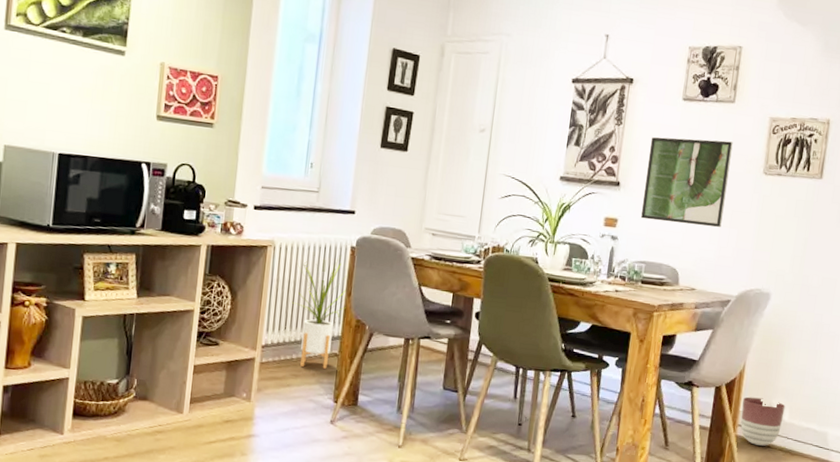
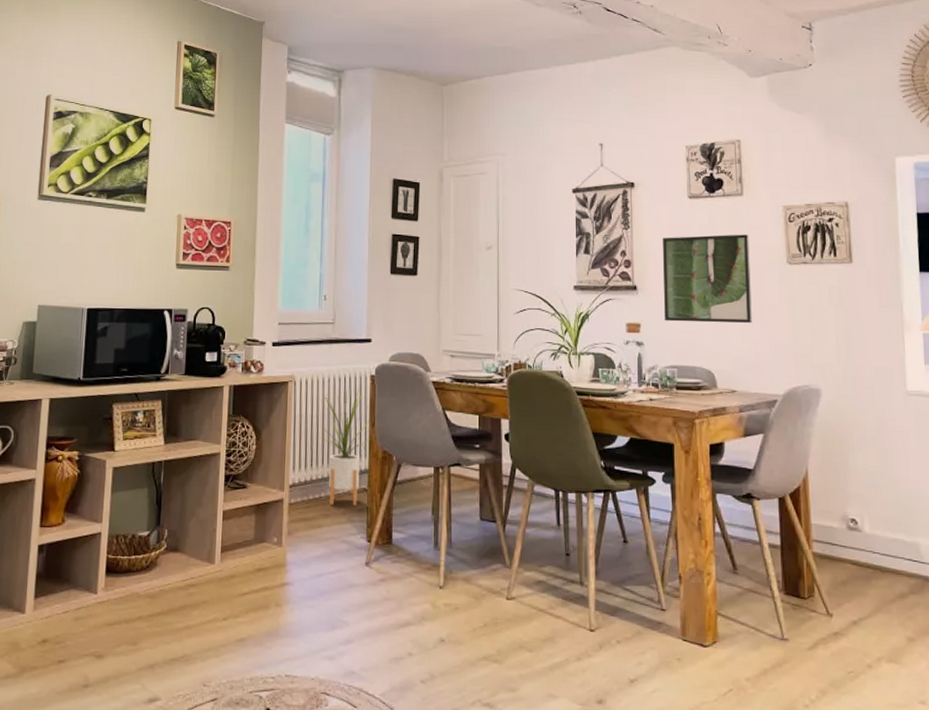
planter: present [740,397,785,446] -> none [813,507,864,563]

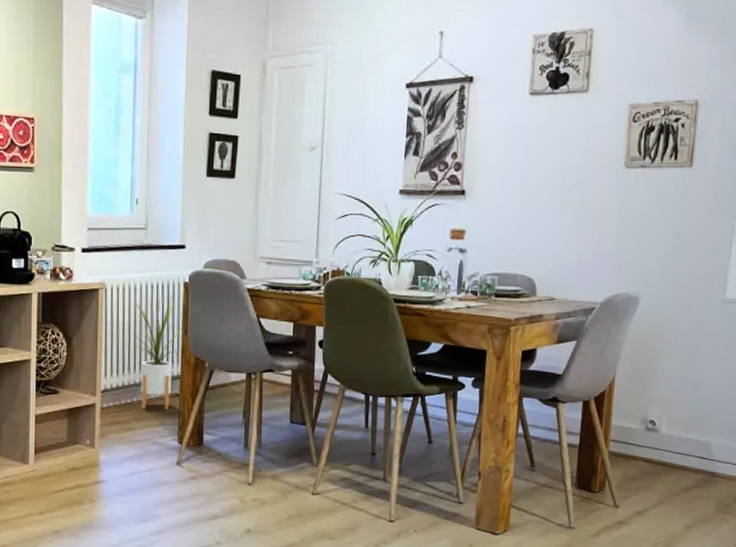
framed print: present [663,234,752,323] -> none [491,135,589,230]

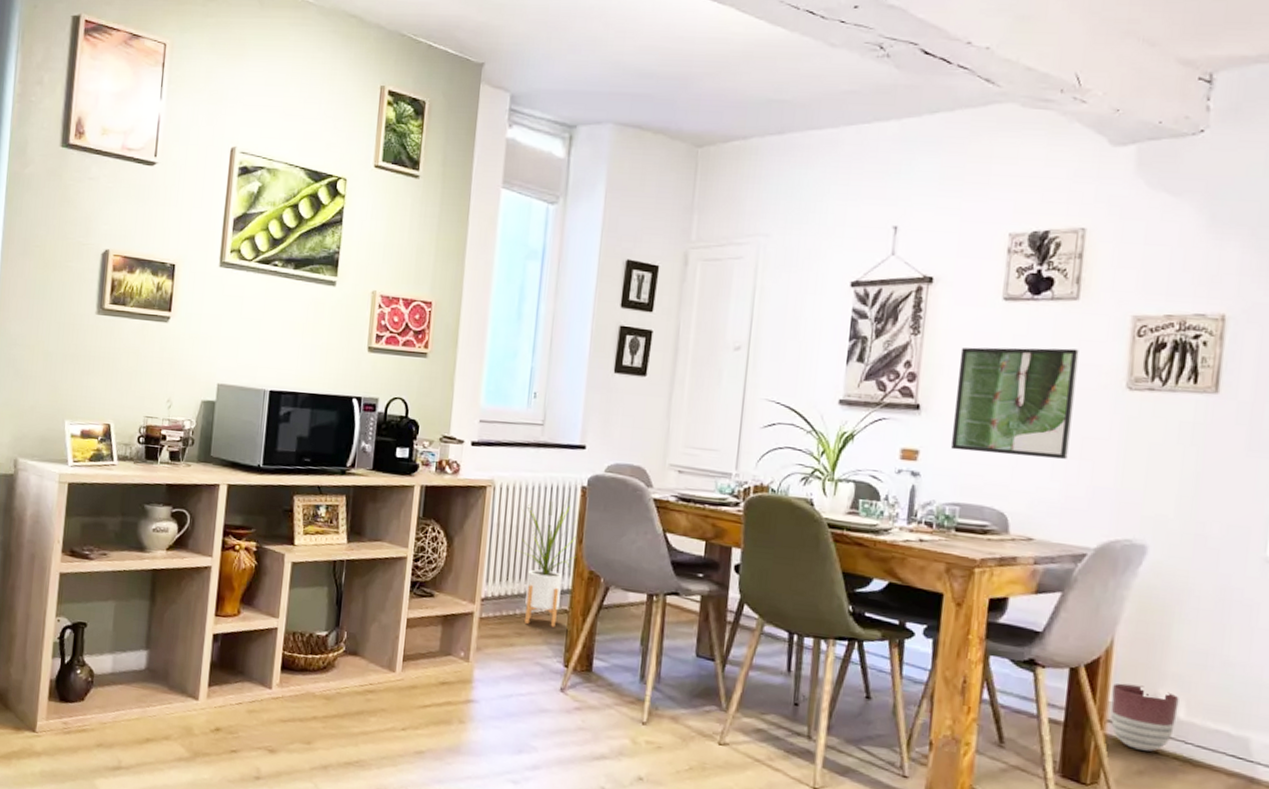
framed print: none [491,135,589,230] -> present [951,347,1079,459]
planter: none [613,409,662,461] -> present [1110,683,1179,752]

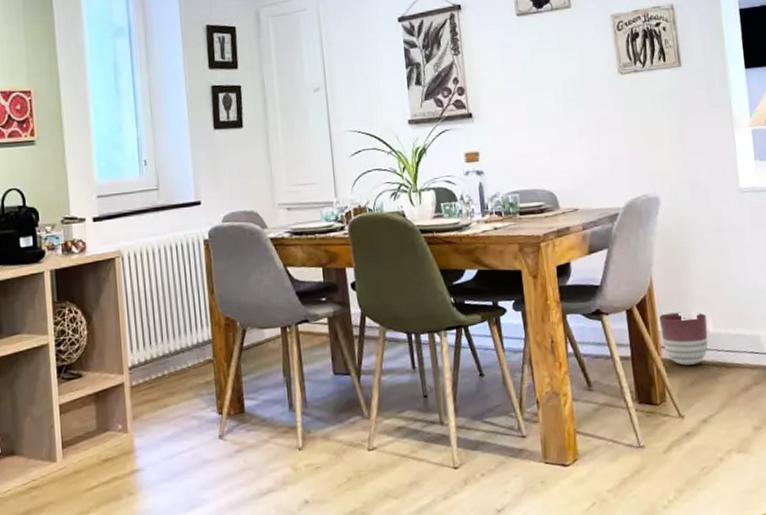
house plant: present [514,496,579,627] -> none [150,252,211,382]
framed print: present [951,347,1079,459] -> none [494,48,589,147]

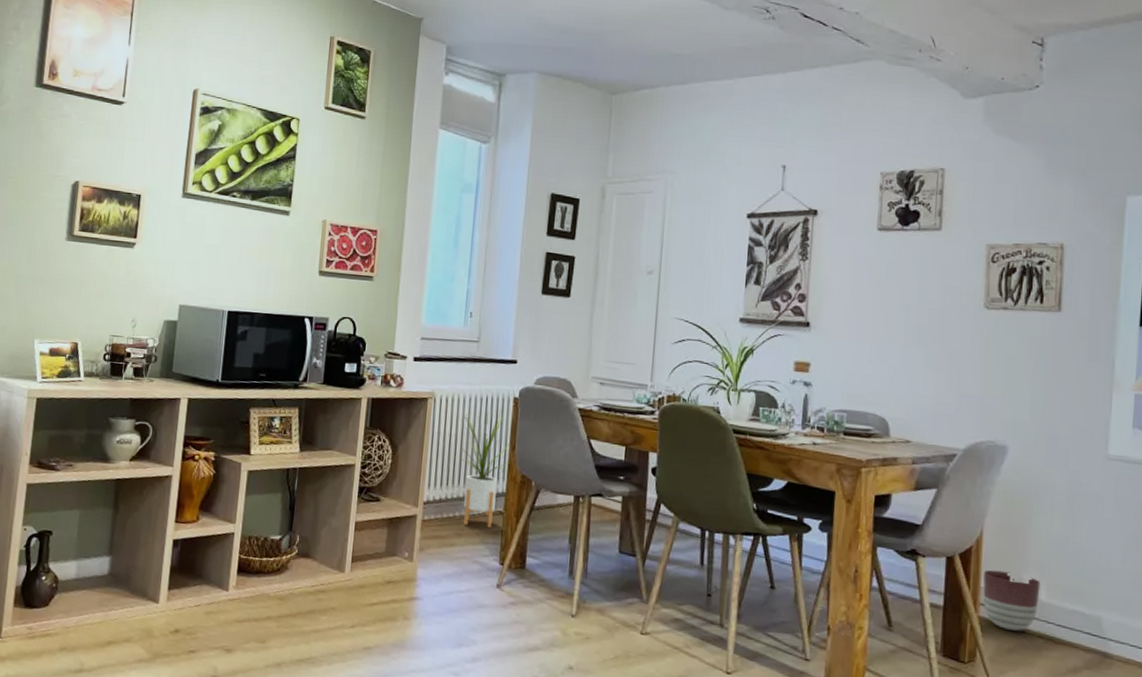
house plant: none [150,252,211,382] -> present [453,407,512,528]

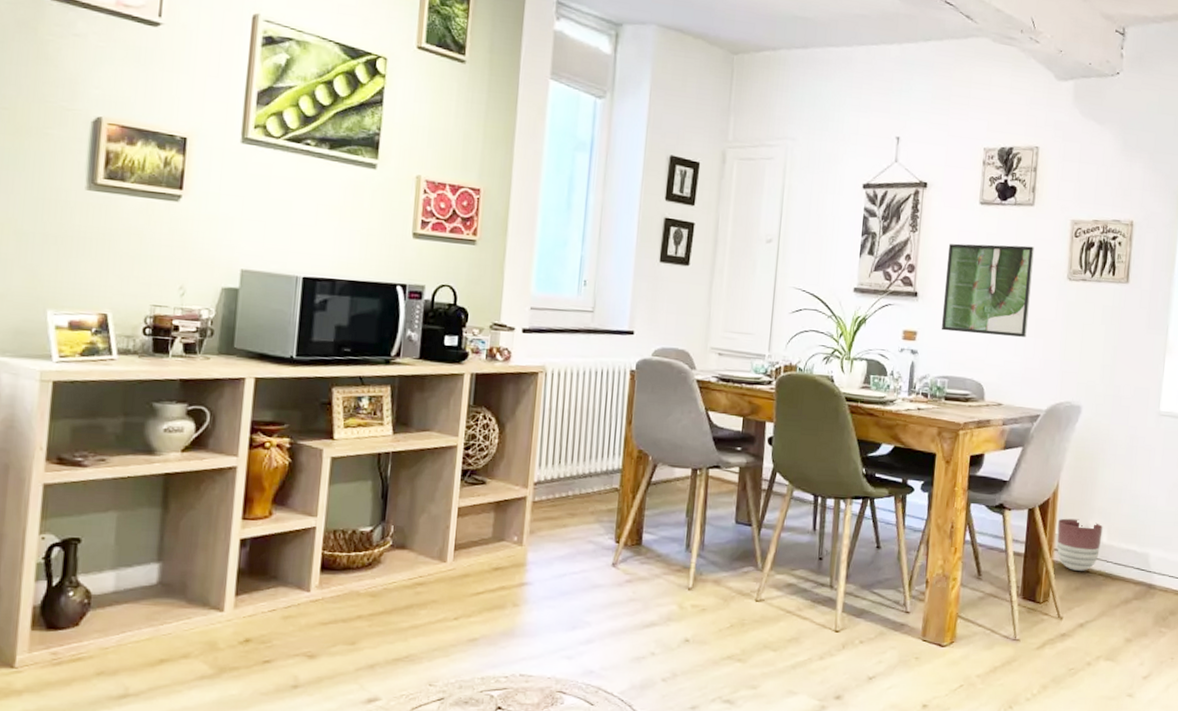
house plant: present [453,407,512,528] -> none [566,380,628,506]
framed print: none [838,271,943,370] -> present [942,243,1035,337]

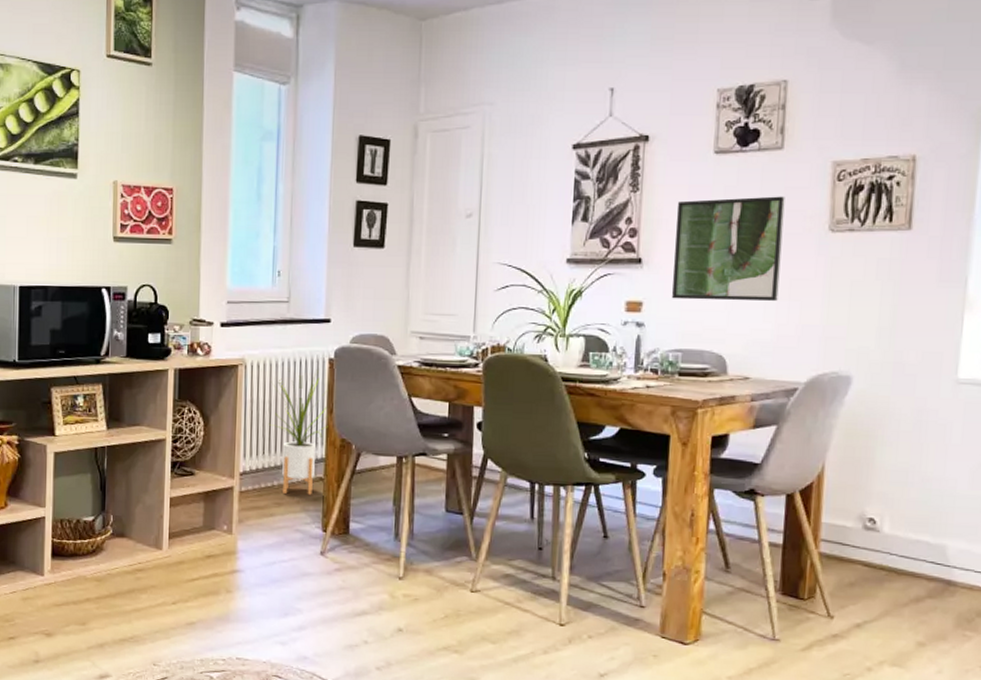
house plant: none [566,380,628,506] -> present [268,369,329,495]
planter: present [1057,518,1103,571] -> none [823,504,884,565]

